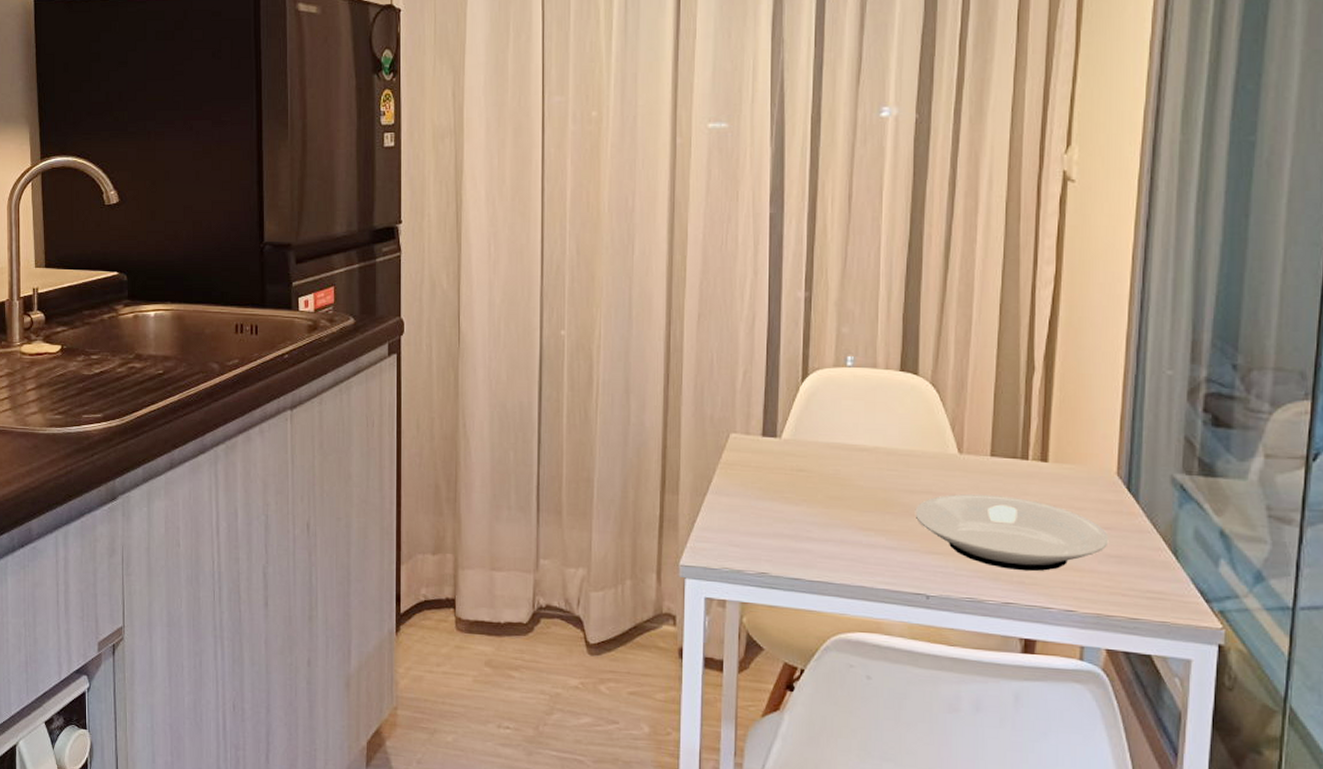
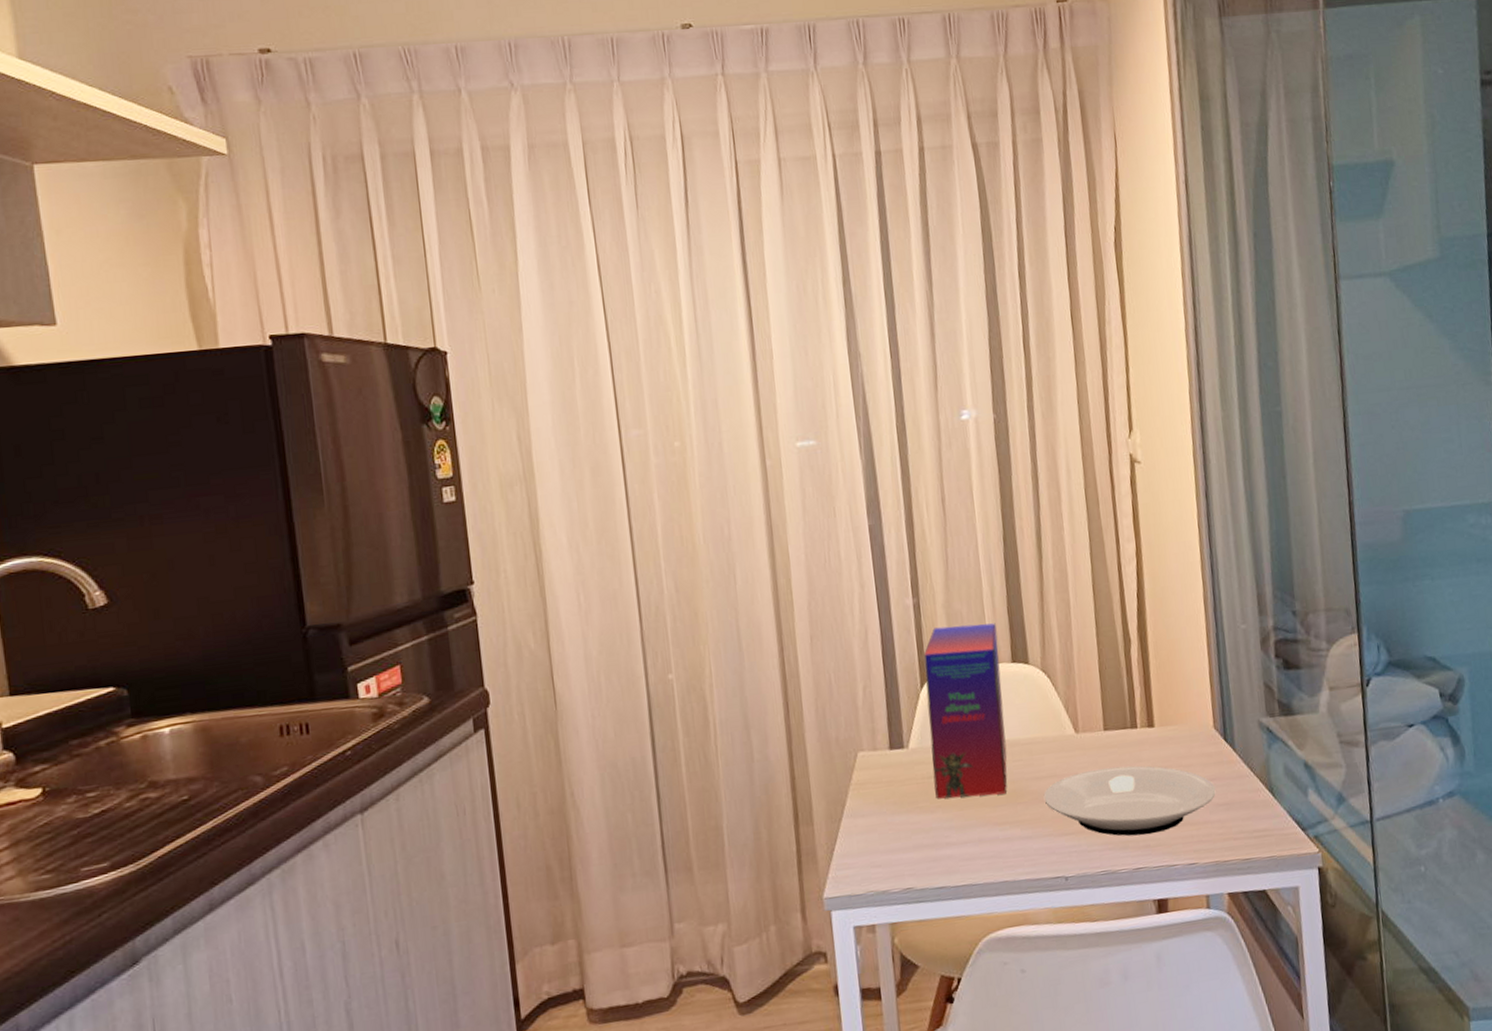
cereal box: none [803,324,888,500] -> present [923,623,1008,799]

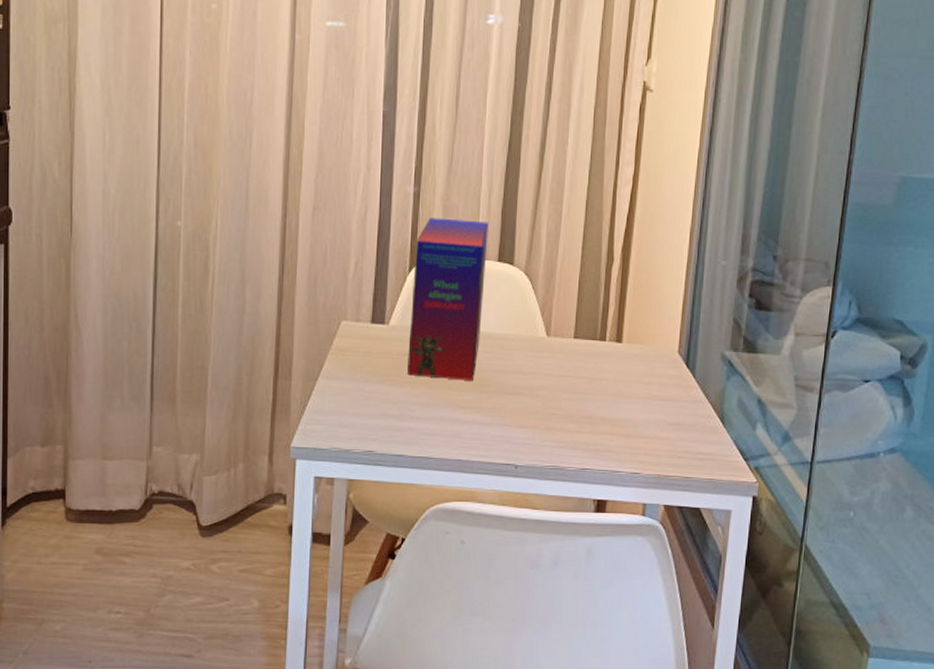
plate: present [1043,765,1216,836] -> none [507,372,670,440]

